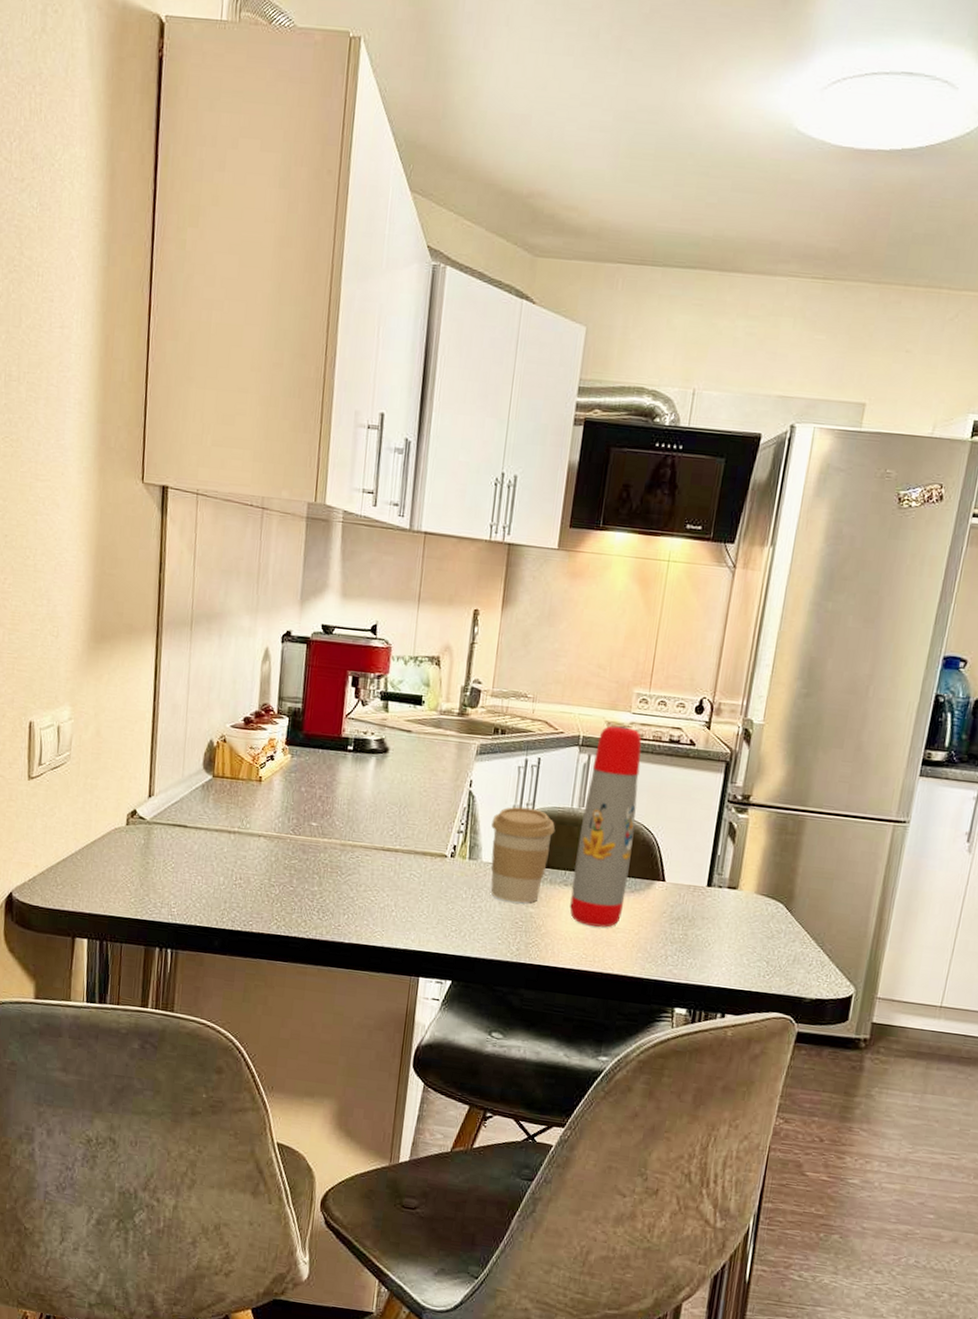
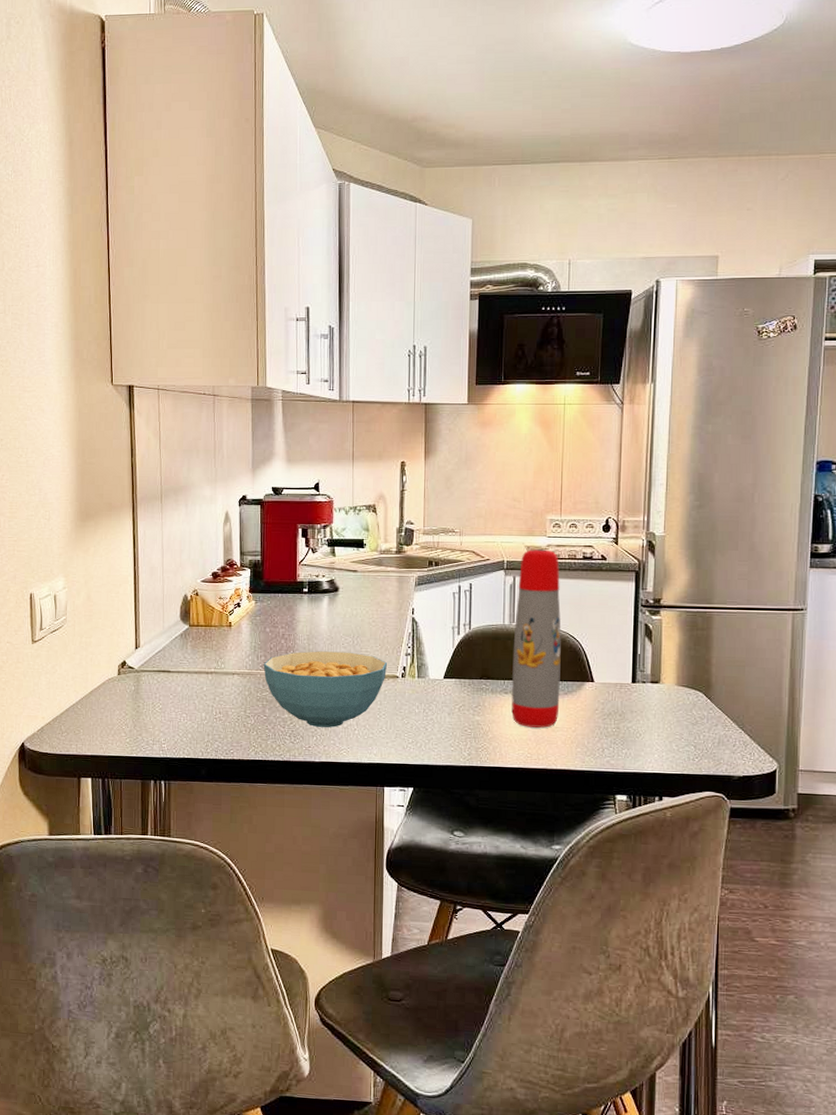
cereal bowl: none [294,817,437,906] -> present [263,651,388,727]
coffee cup: present [490,806,556,903] -> none [435,627,492,713]

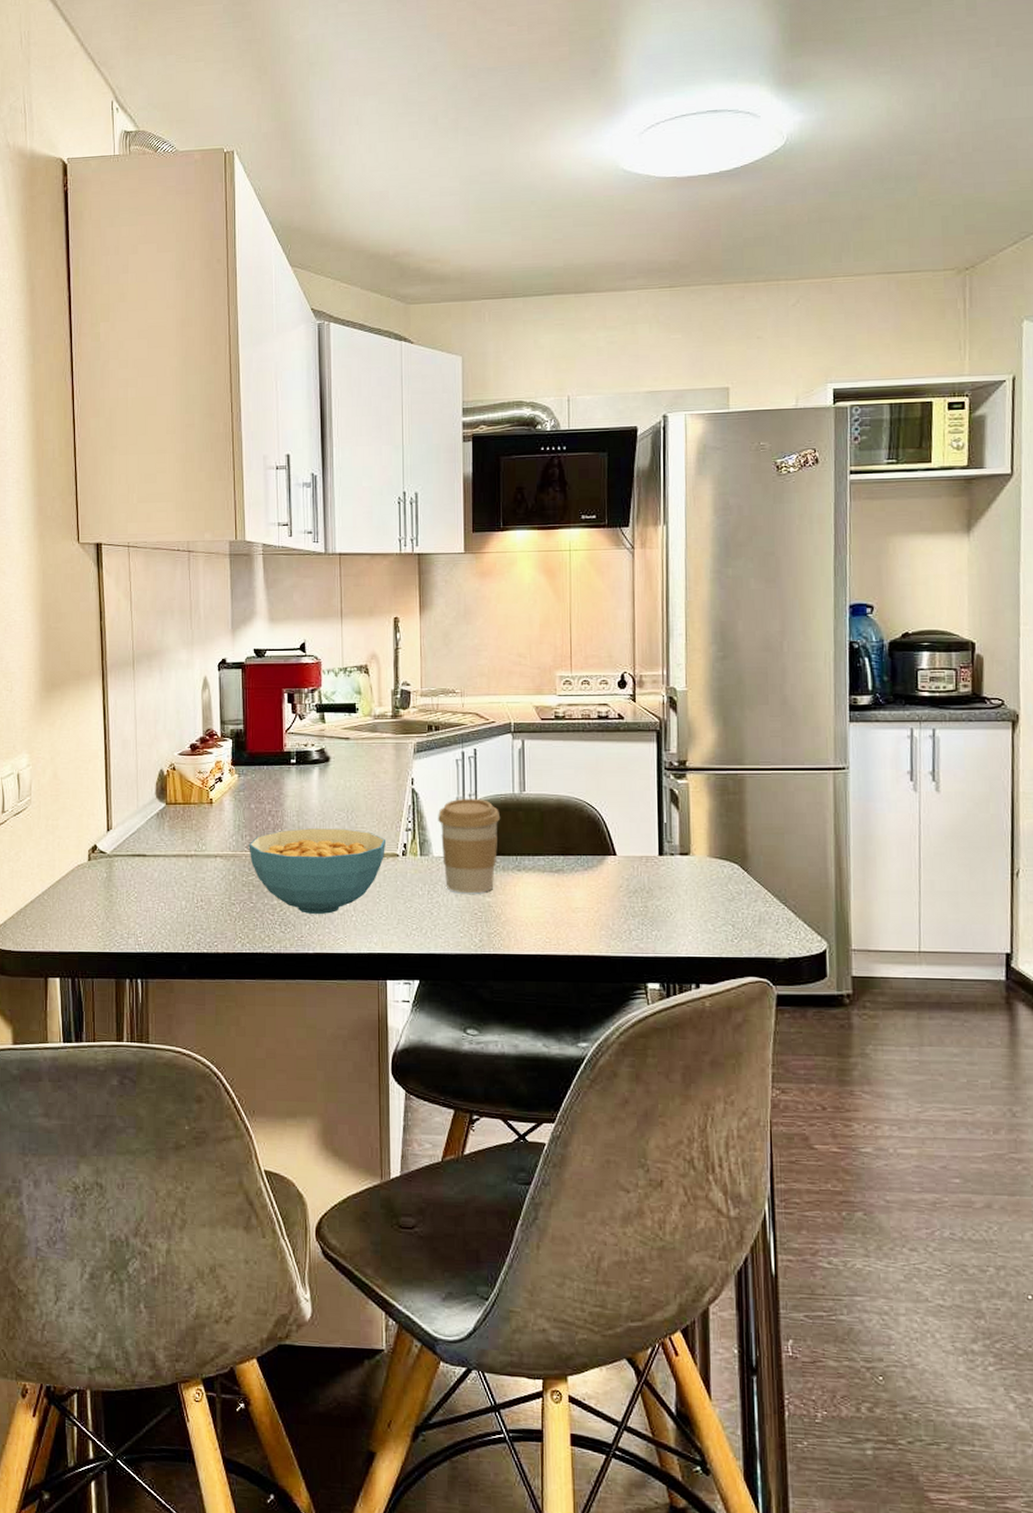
coffee cup: none [435,627,492,713] -> present [438,798,501,894]
water bottle: present [511,548,561,728] -> none [525,708,579,908]

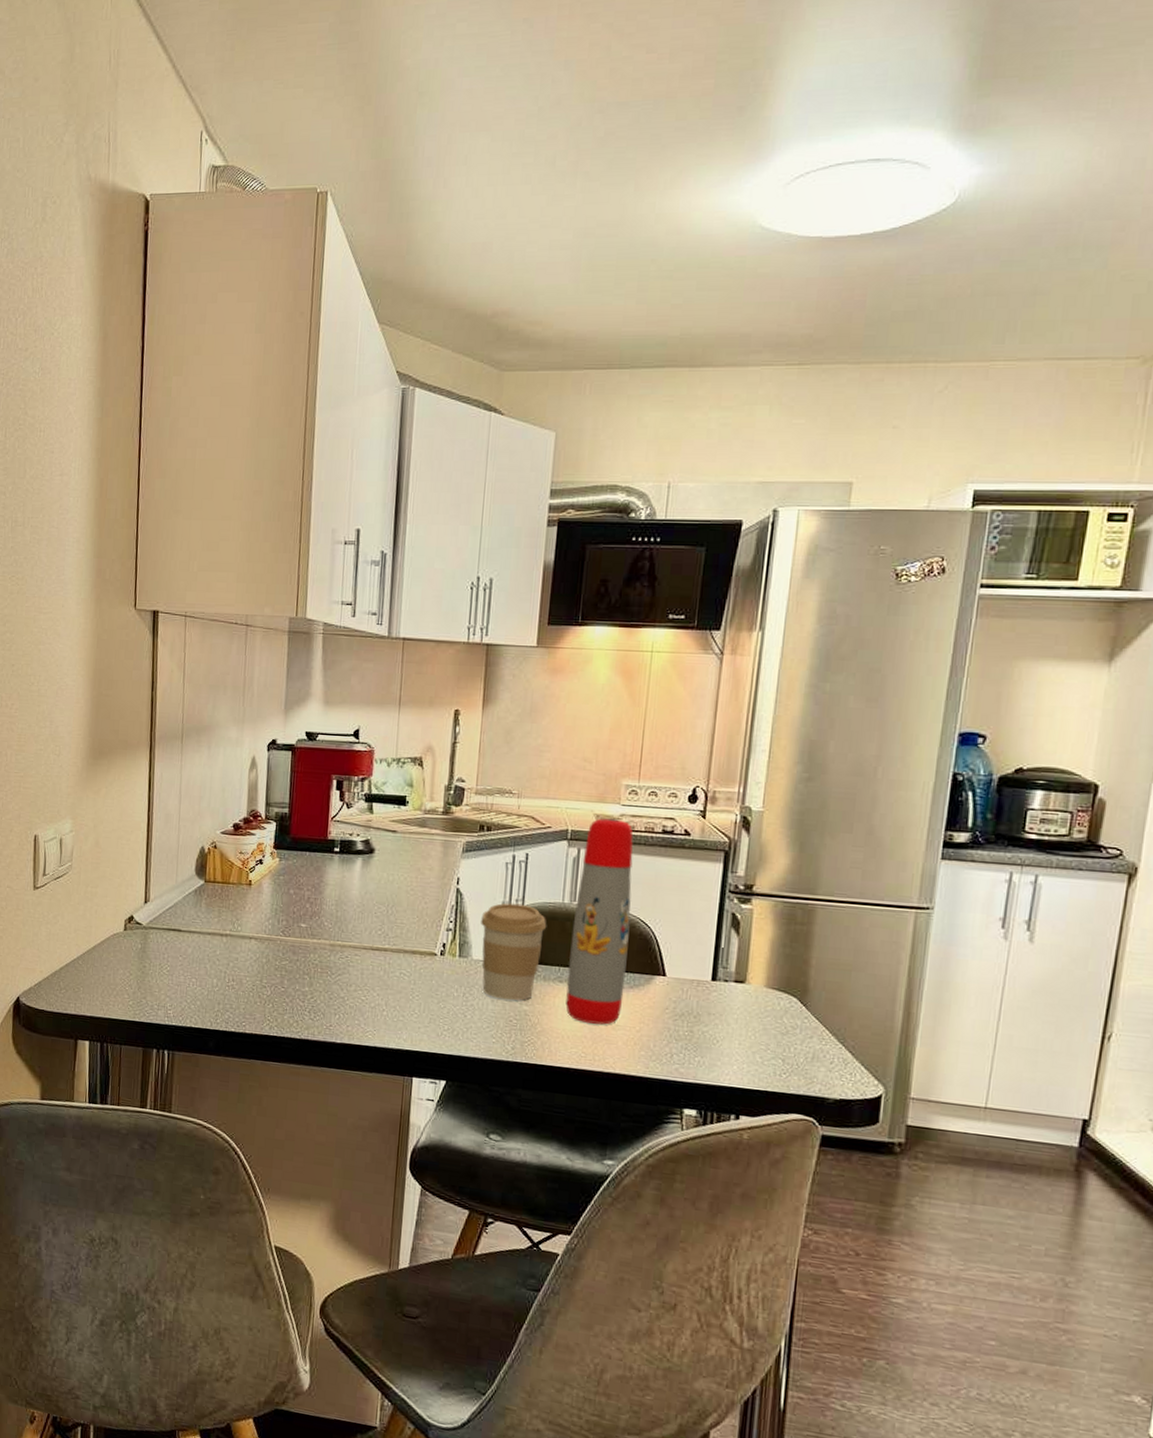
cereal bowl: present [249,828,387,914] -> none [284,918,426,1006]
water bottle: none [525,708,579,908] -> present [565,817,634,1025]

